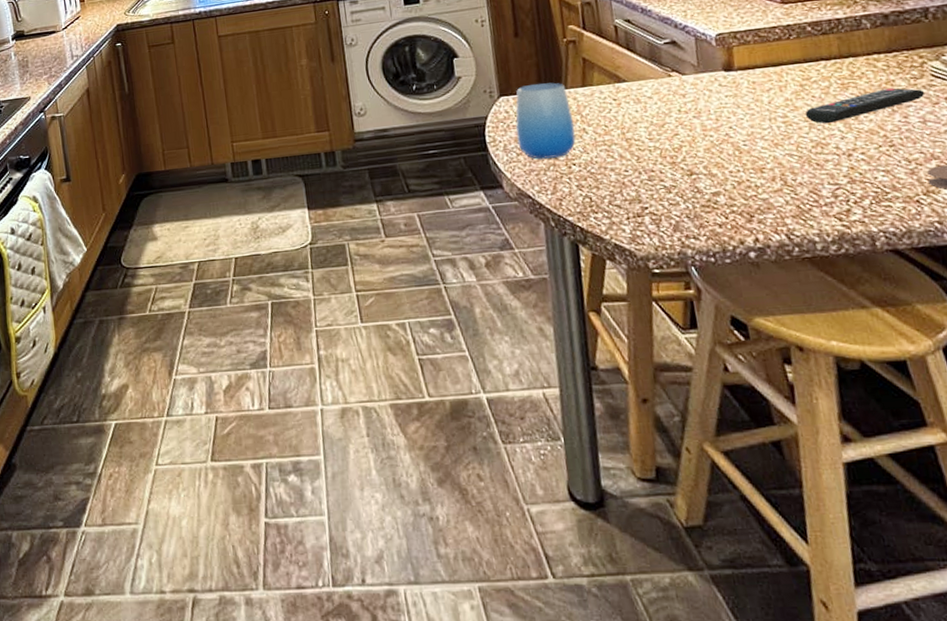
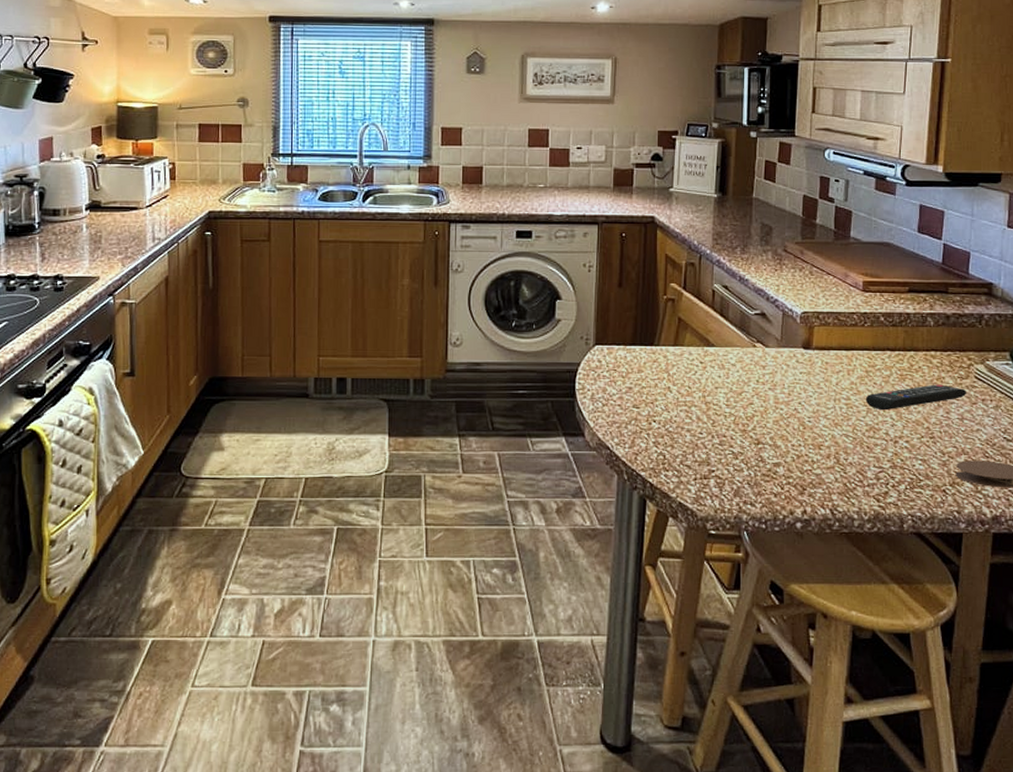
cup: present [515,82,577,159] -> none [605,337,661,412]

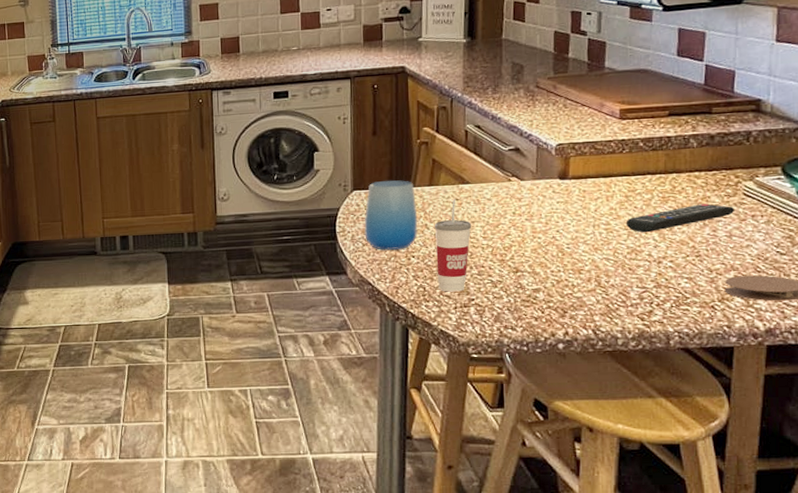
cup: none [605,337,661,412] -> present [364,180,418,250]
cup: none [677,362,715,462] -> present [434,199,472,292]

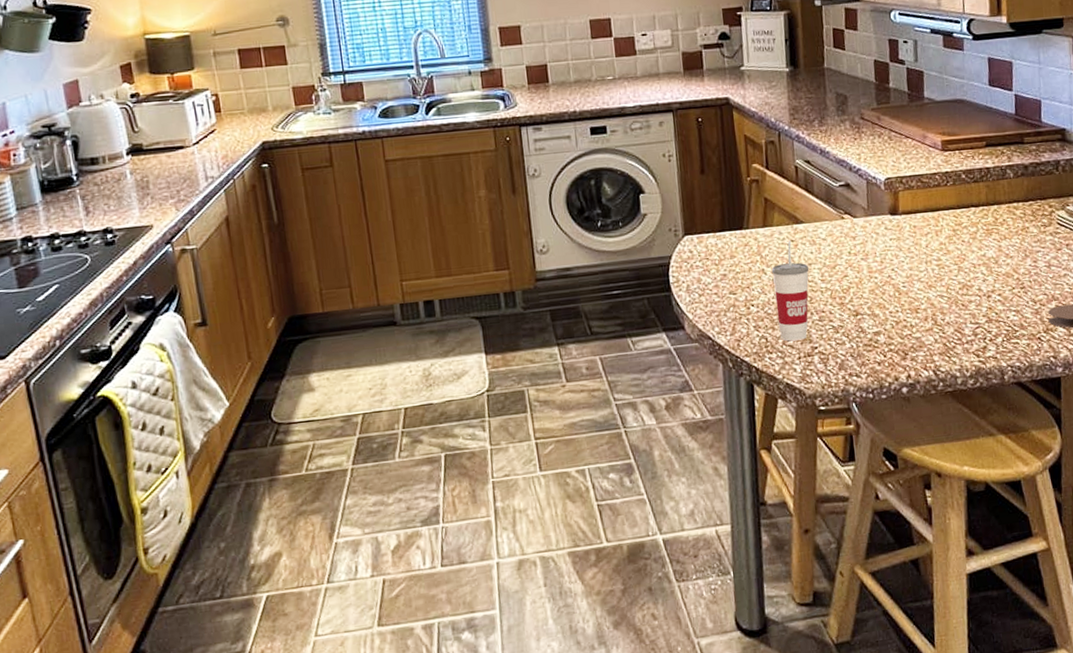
cup: present [364,180,418,250] -> none [698,222,756,300]
remote control: present [625,203,735,233] -> none [955,234,1052,267]

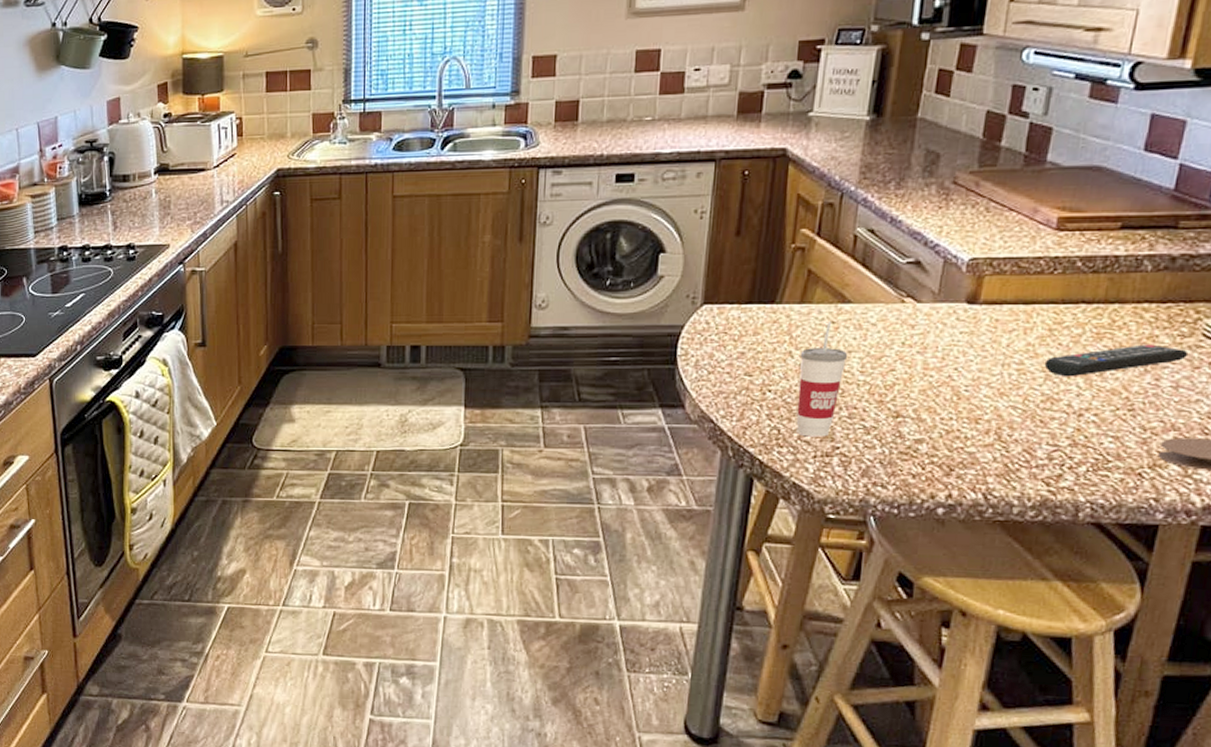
remote control: none [955,234,1052,267] -> present [1044,344,1189,377]

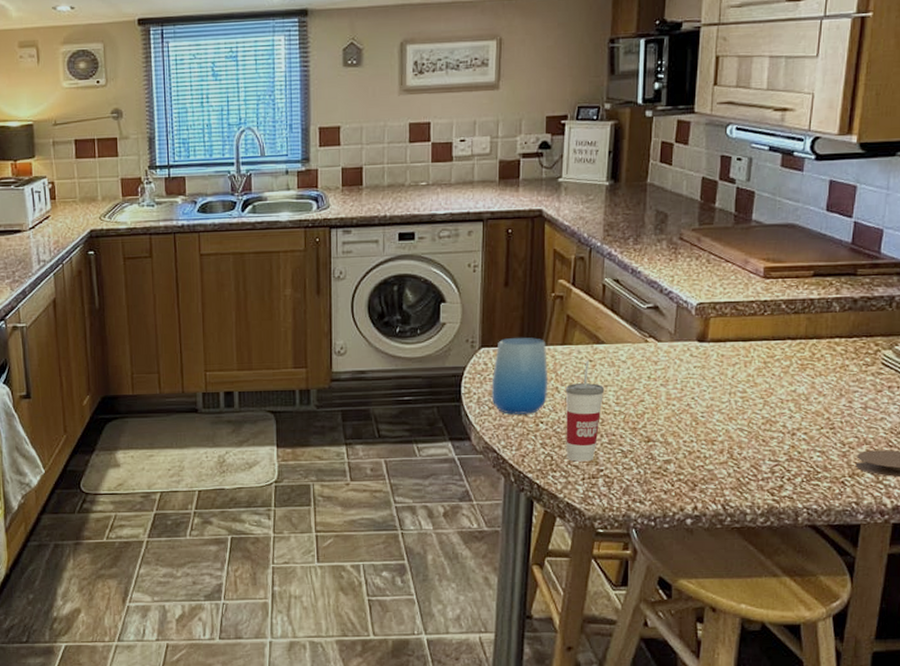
cup: none [711,294,781,381] -> present [491,338,549,414]
remote control: present [1044,344,1189,377] -> none [762,372,873,403]

